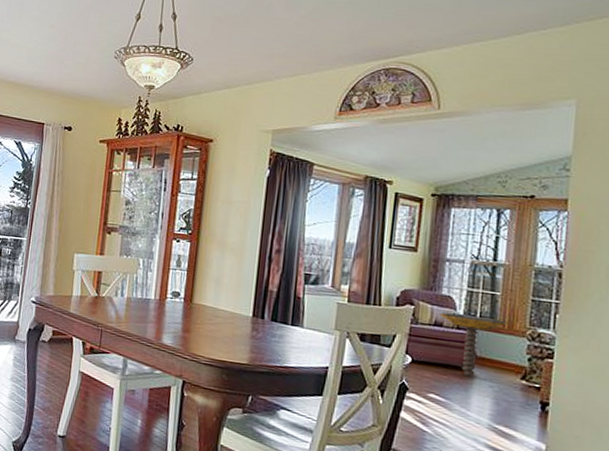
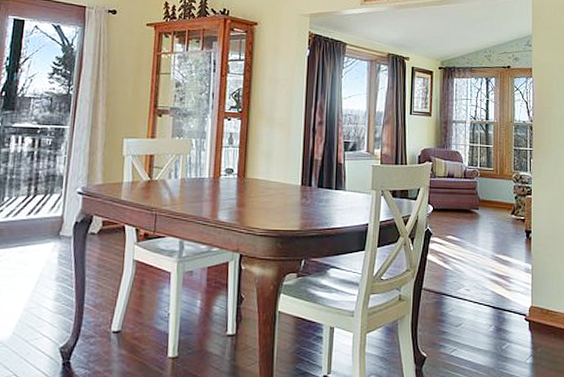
side table: present [440,312,507,377] -> none [451,166,499,217]

